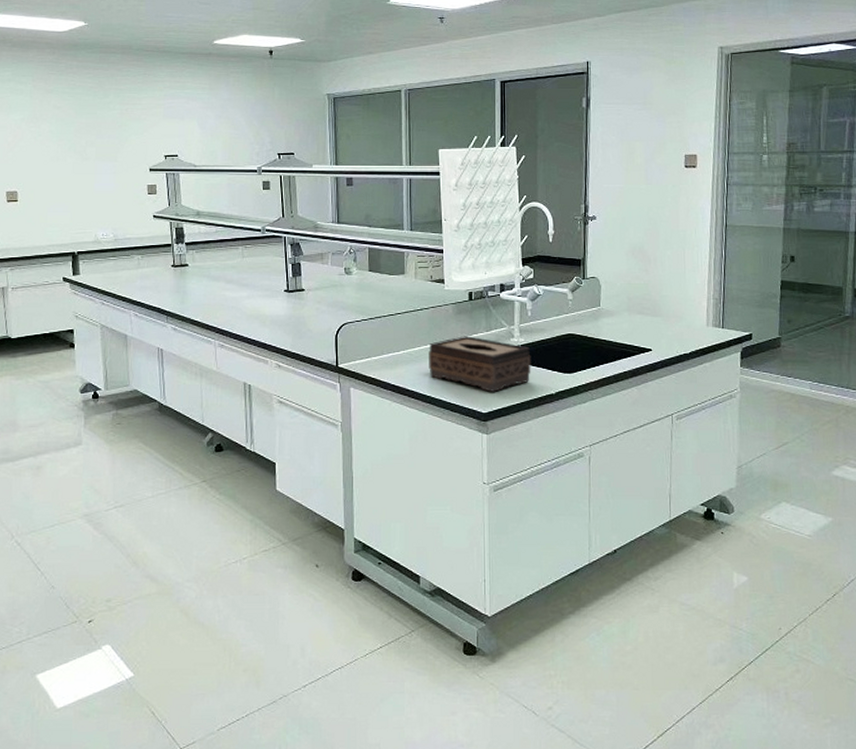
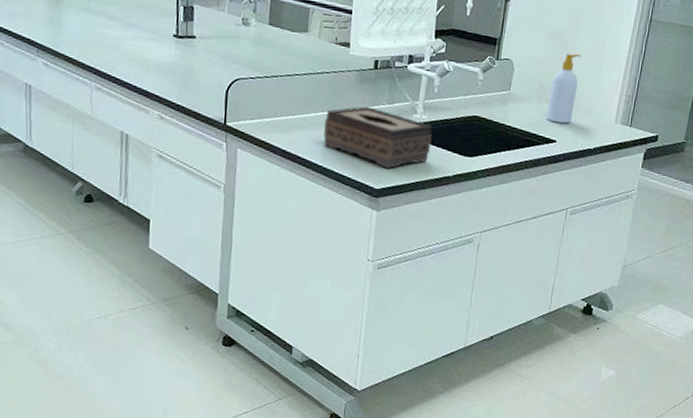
soap bottle: none [638,265,665,332] -> present [546,53,581,124]

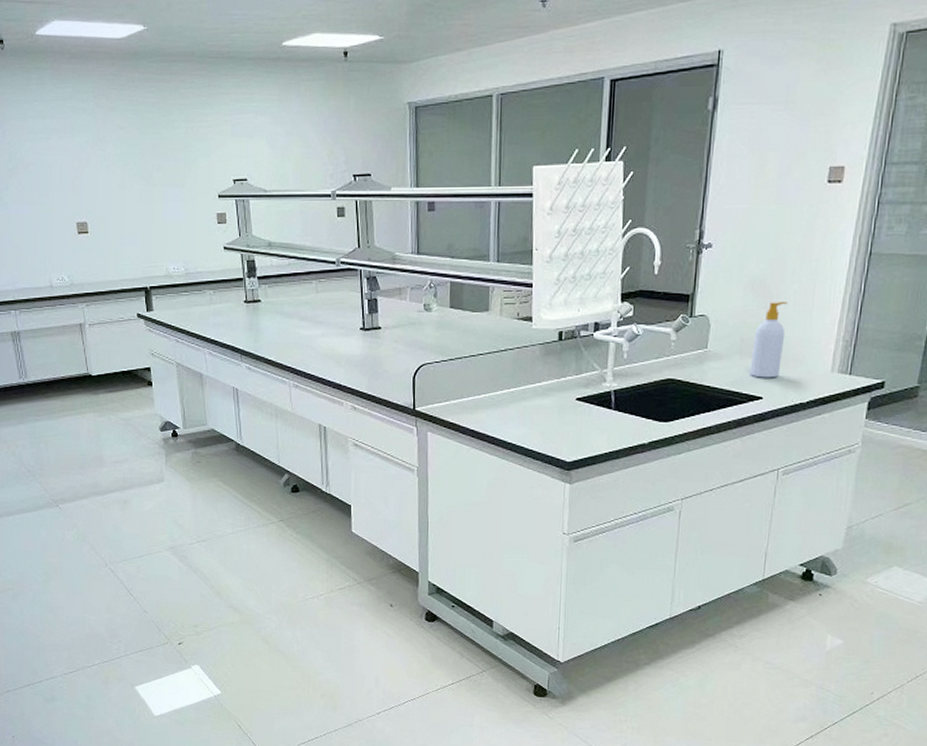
tissue box: present [323,106,432,168] -> none [511,379,624,440]

